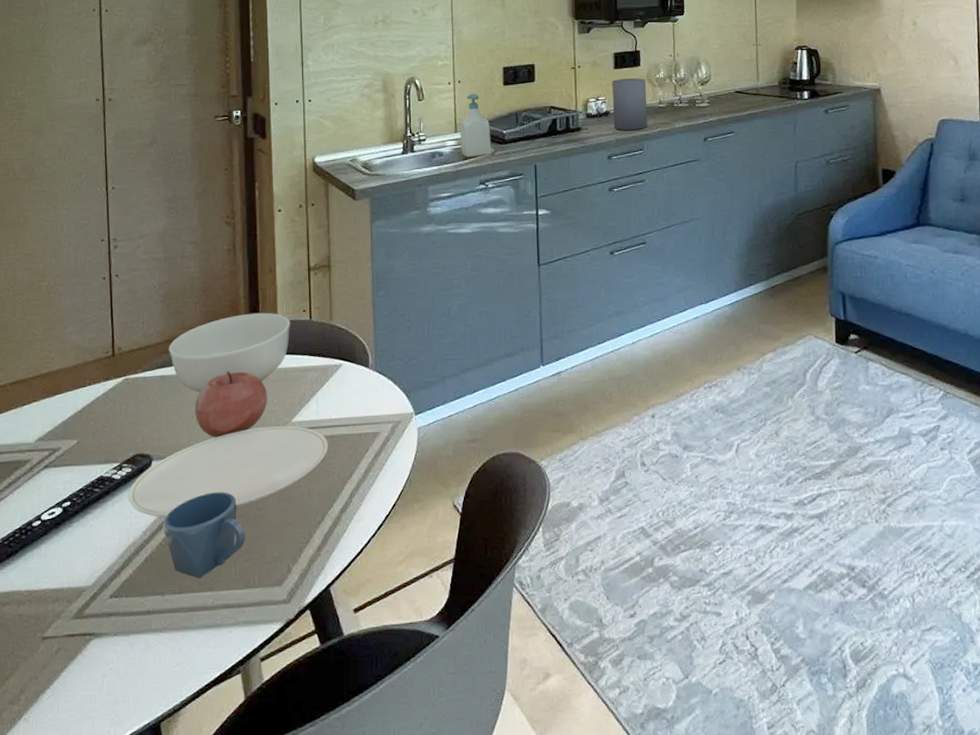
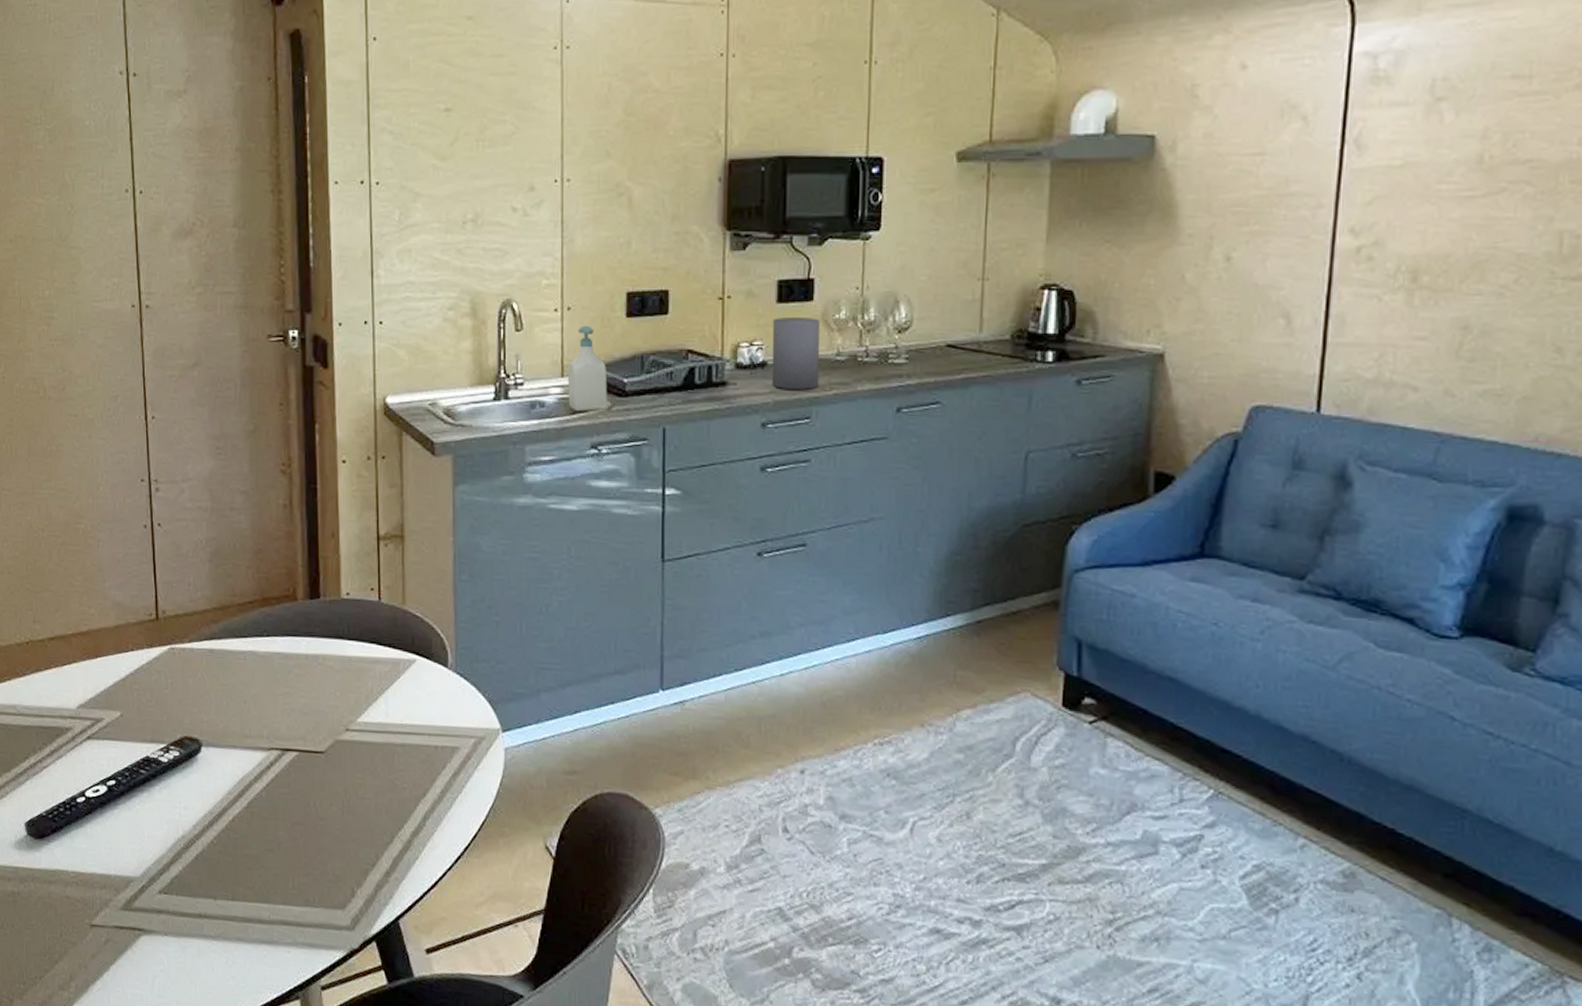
plate: present [128,425,328,518] -> none [176,723,399,813]
mug: present [162,492,246,578] -> none [214,791,305,886]
bowl: present [168,312,291,393] -> none [217,585,357,675]
fruit: present [195,369,267,438] -> none [247,650,329,730]

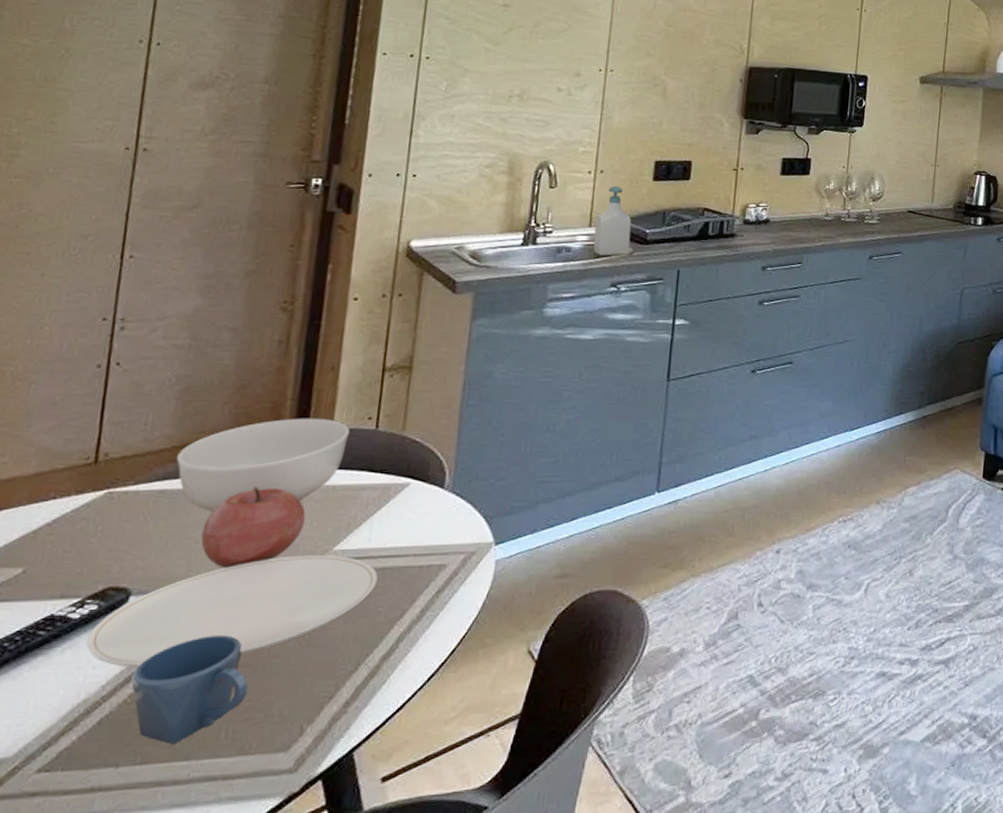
plate: none [176,723,399,813] -> present [86,554,378,668]
mug: none [214,791,305,886] -> present [131,635,249,744]
bowl: none [217,585,357,675] -> present [176,418,351,513]
fruit: none [247,650,329,730] -> present [201,485,306,568]
canister: present [771,318,820,391] -> none [773,186,813,242]

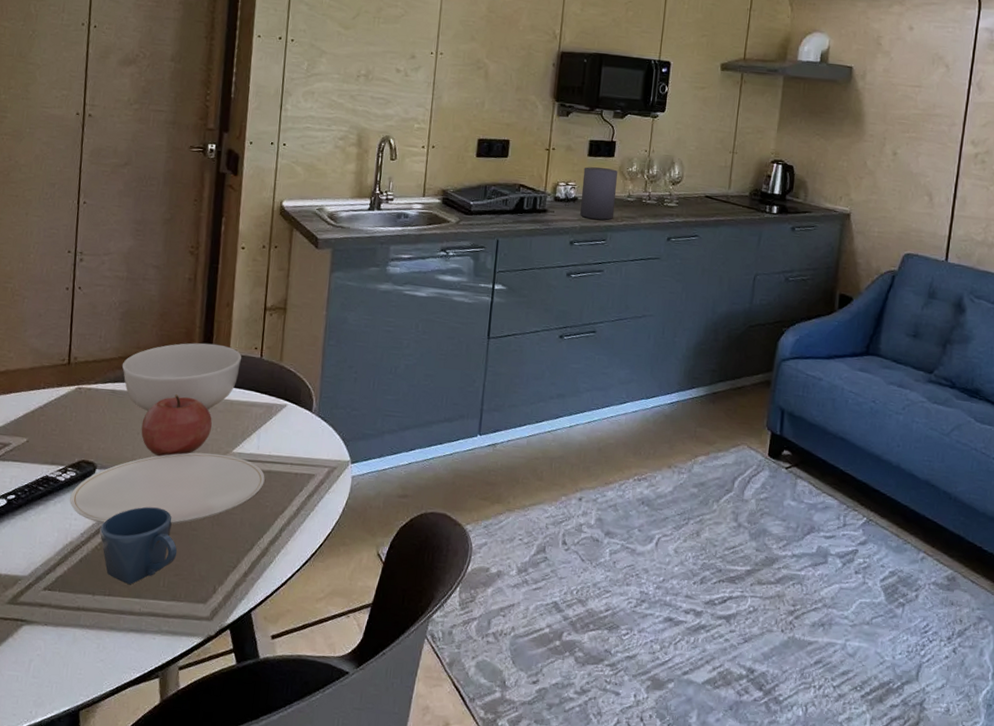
soap bottle: present [593,185,632,256] -> none [426,160,458,224]
canister: none [773,186,813,242] -> present [580,167,618,221]

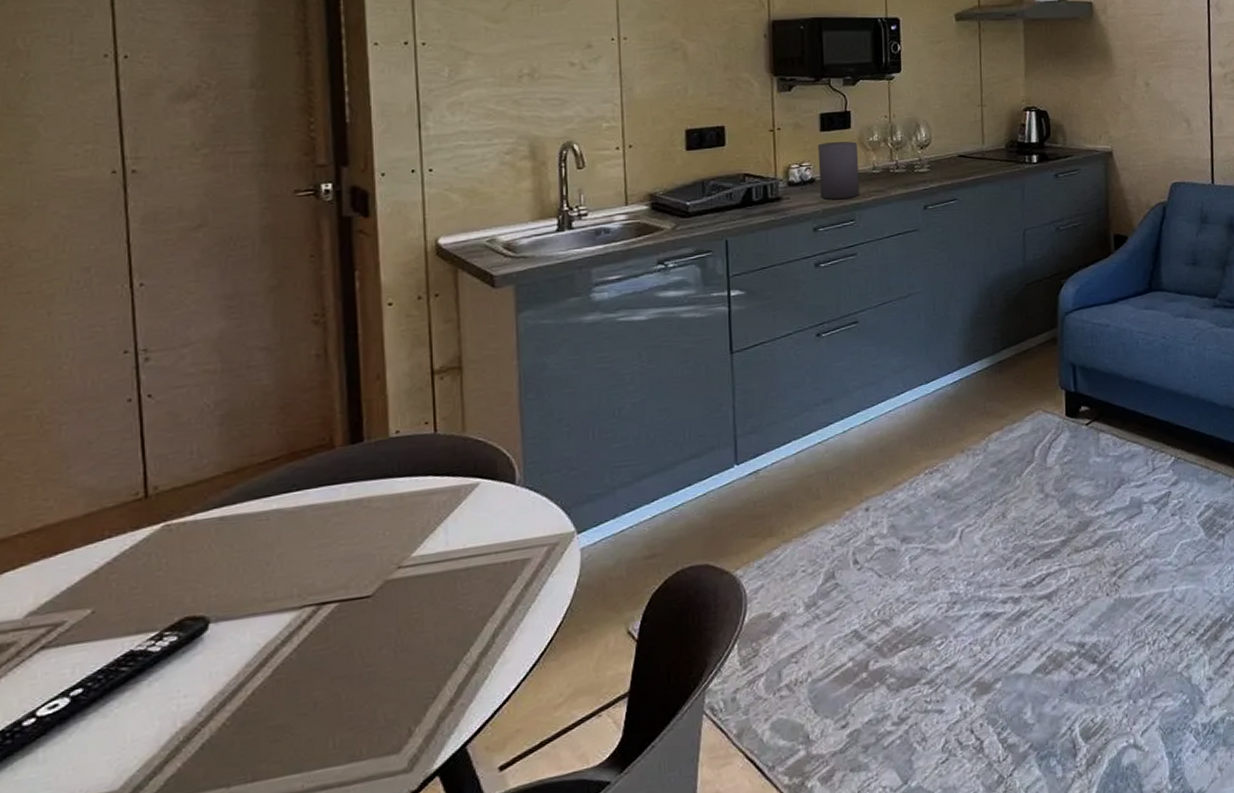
plate: present [70,452,265,525] -> none [173,561,462,693]
mug: present [99,506,178,584] -> none [226,650,349,760]
bowl: present [122,343,242,412] -> none [230,428,408,534]
fruit: present [141,393,212,457] -> none [271,501,376,586]

